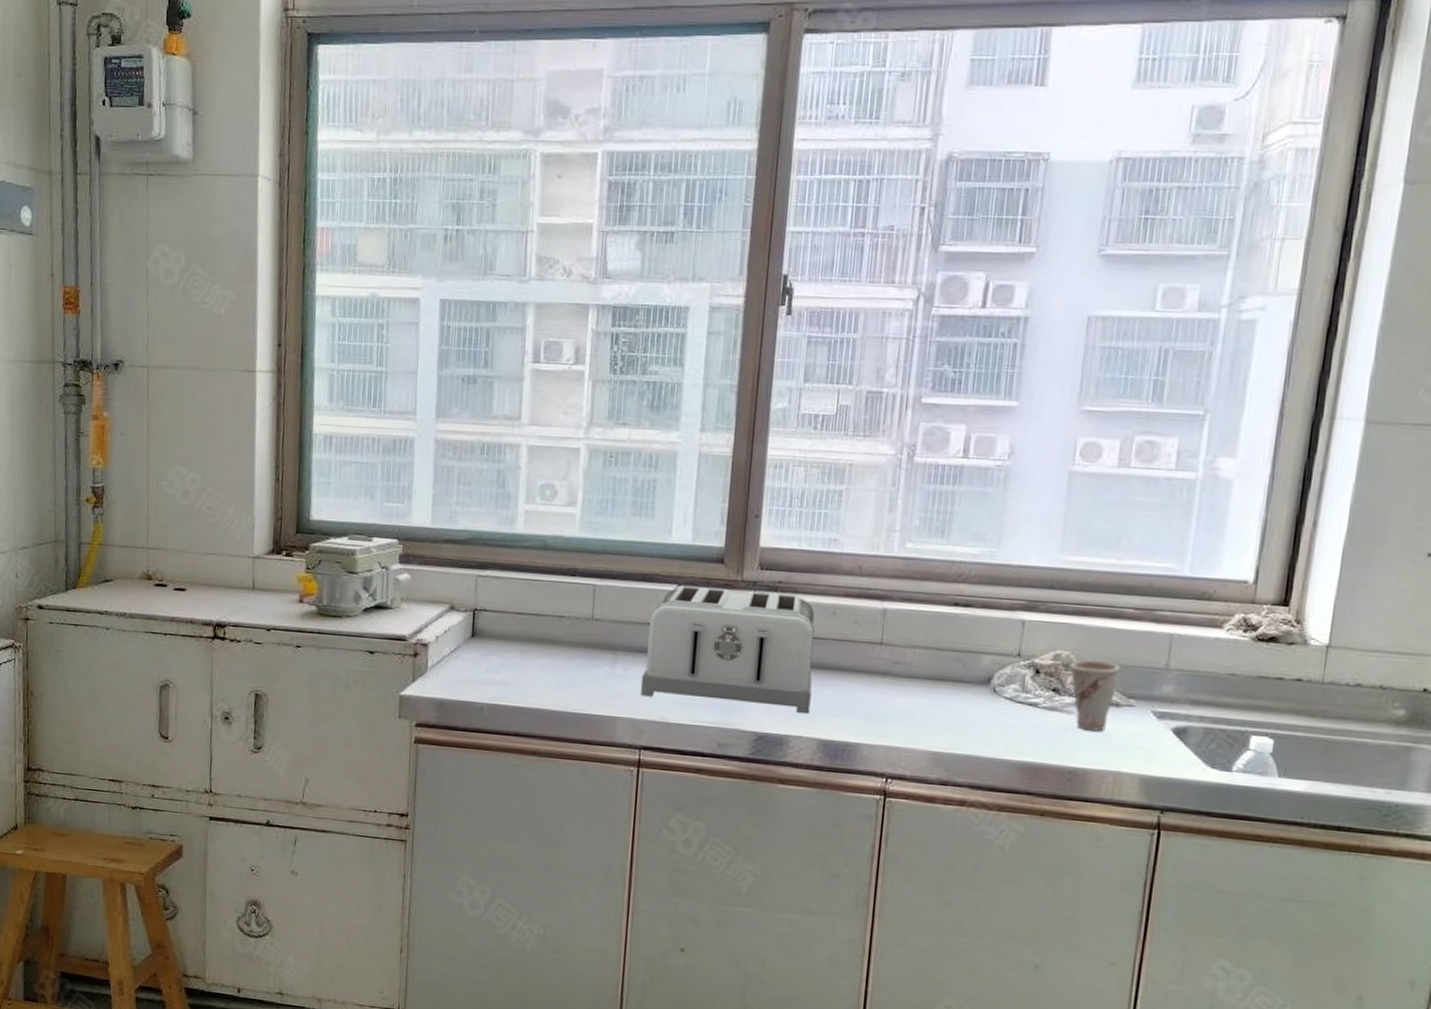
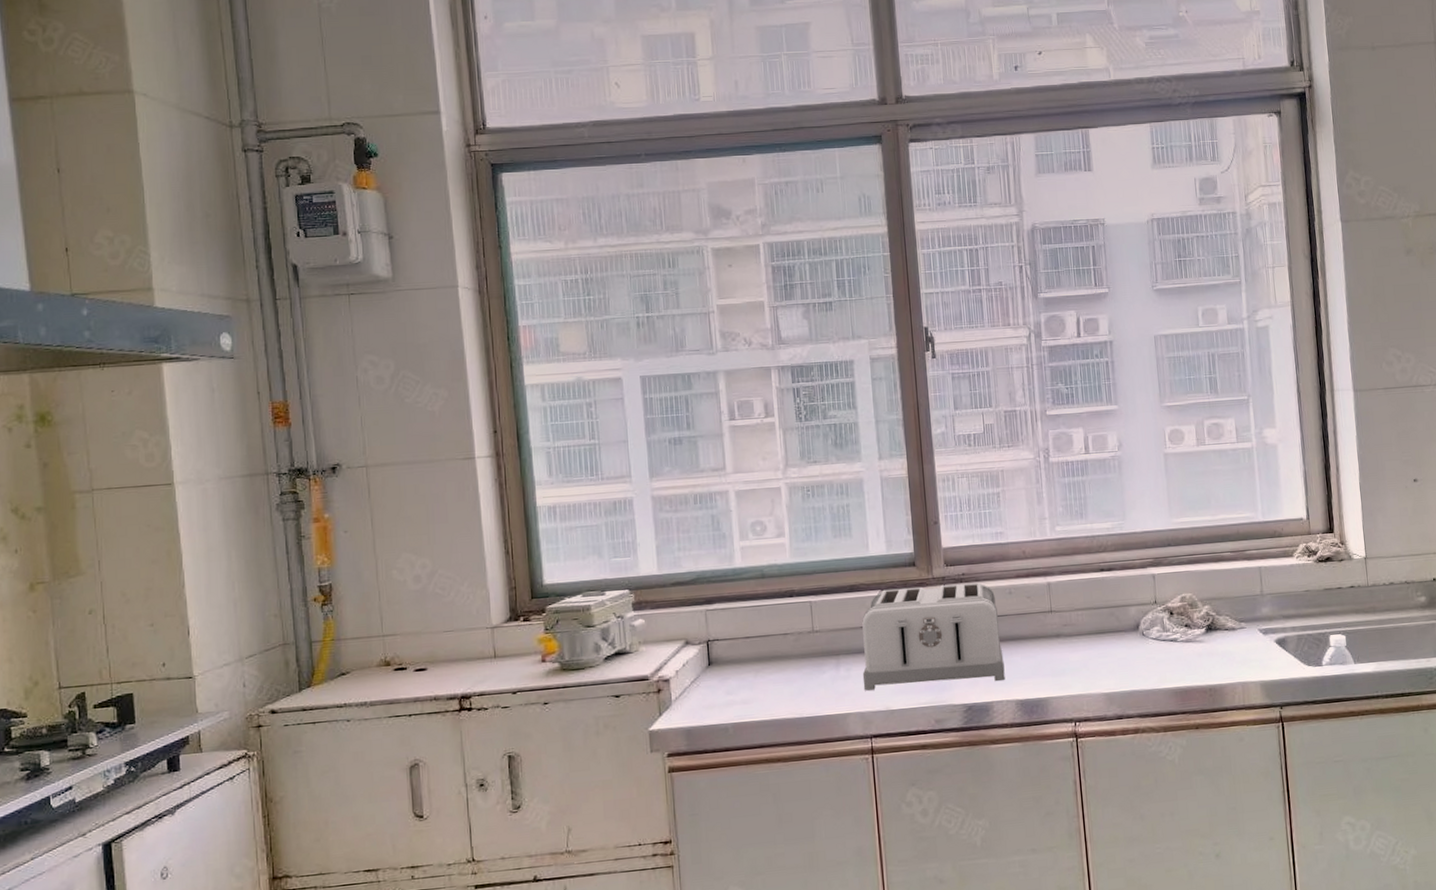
cup: present [1070,659,1121,732] -> none [1194,596,1230,654]

